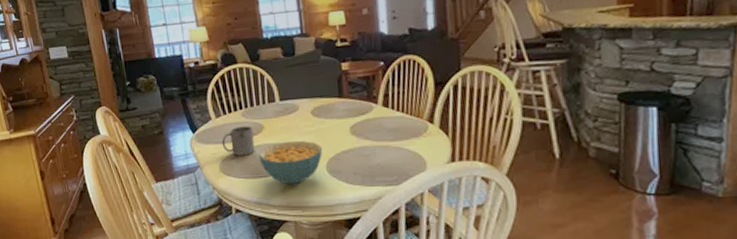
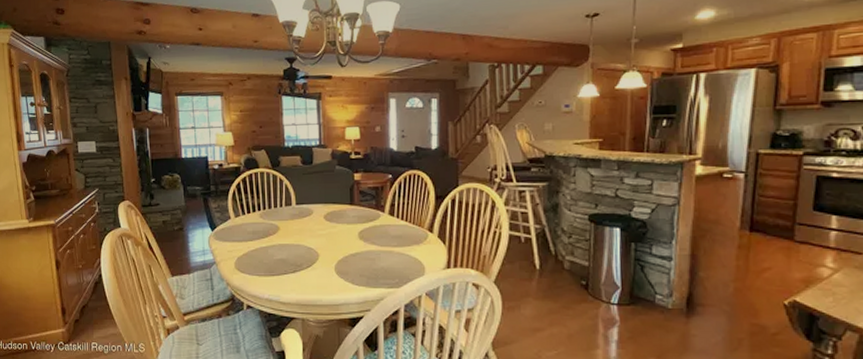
mug: present [221,126,255,156] -> none [238,226,270,255]
cereal bowl: present [258,141,323,185] -> none [272,242,333,284]

